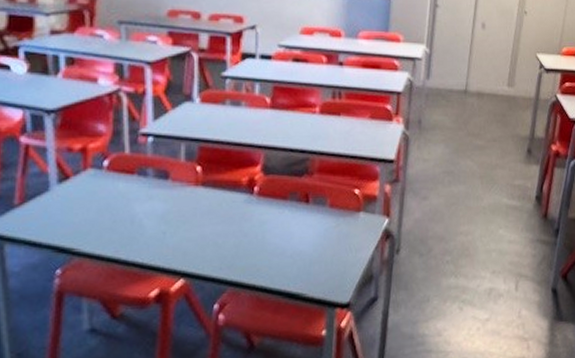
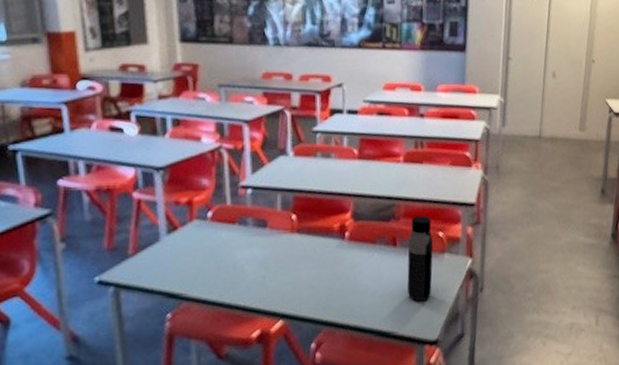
water bottle: none [319,171,349,263] -> present [407,215,434,302]

